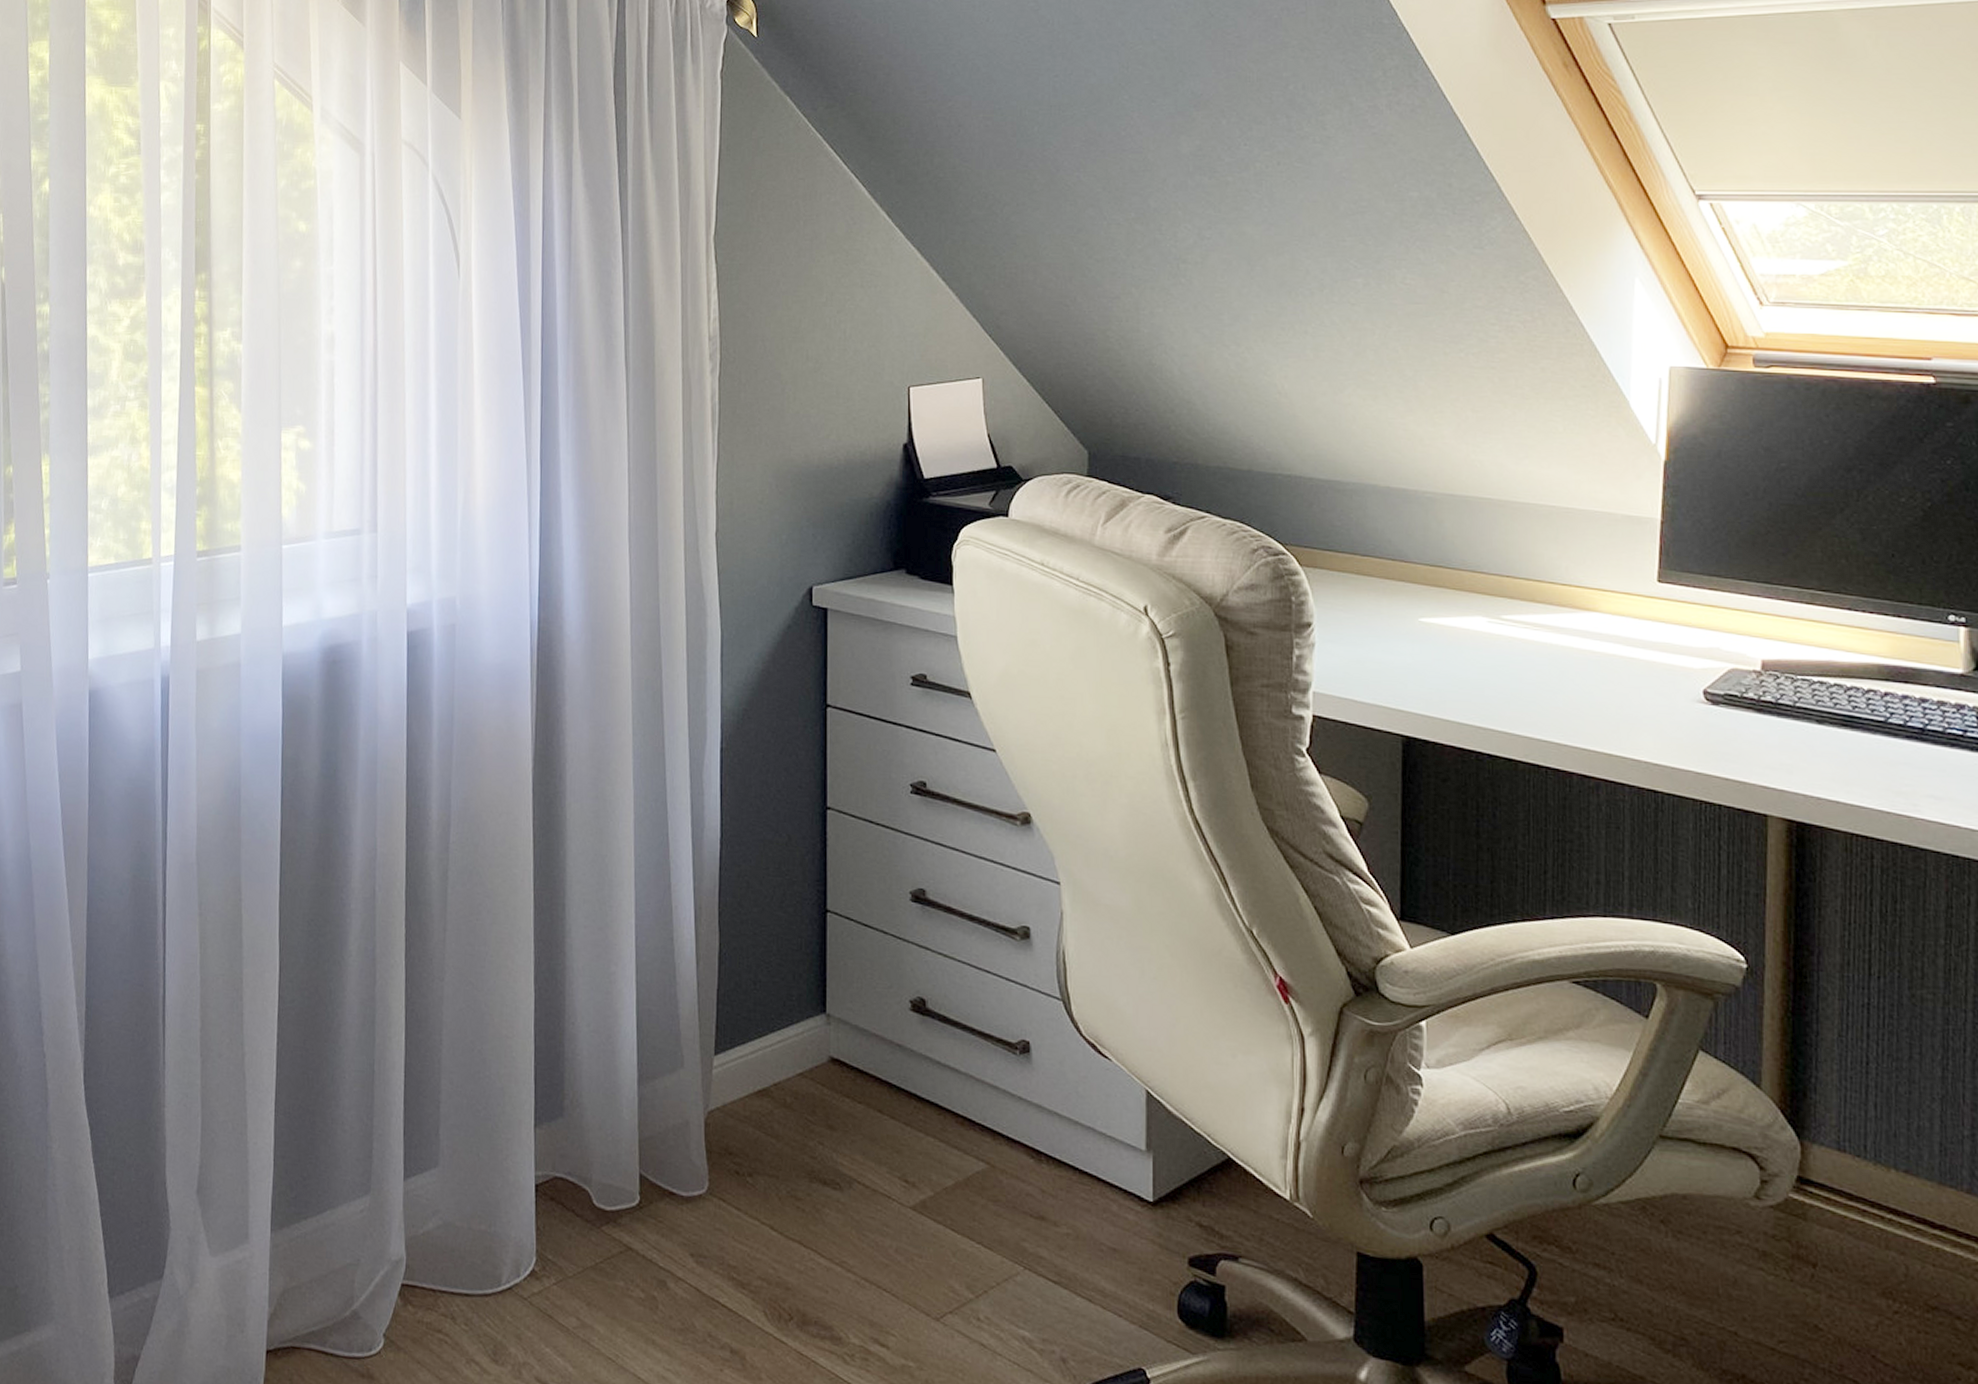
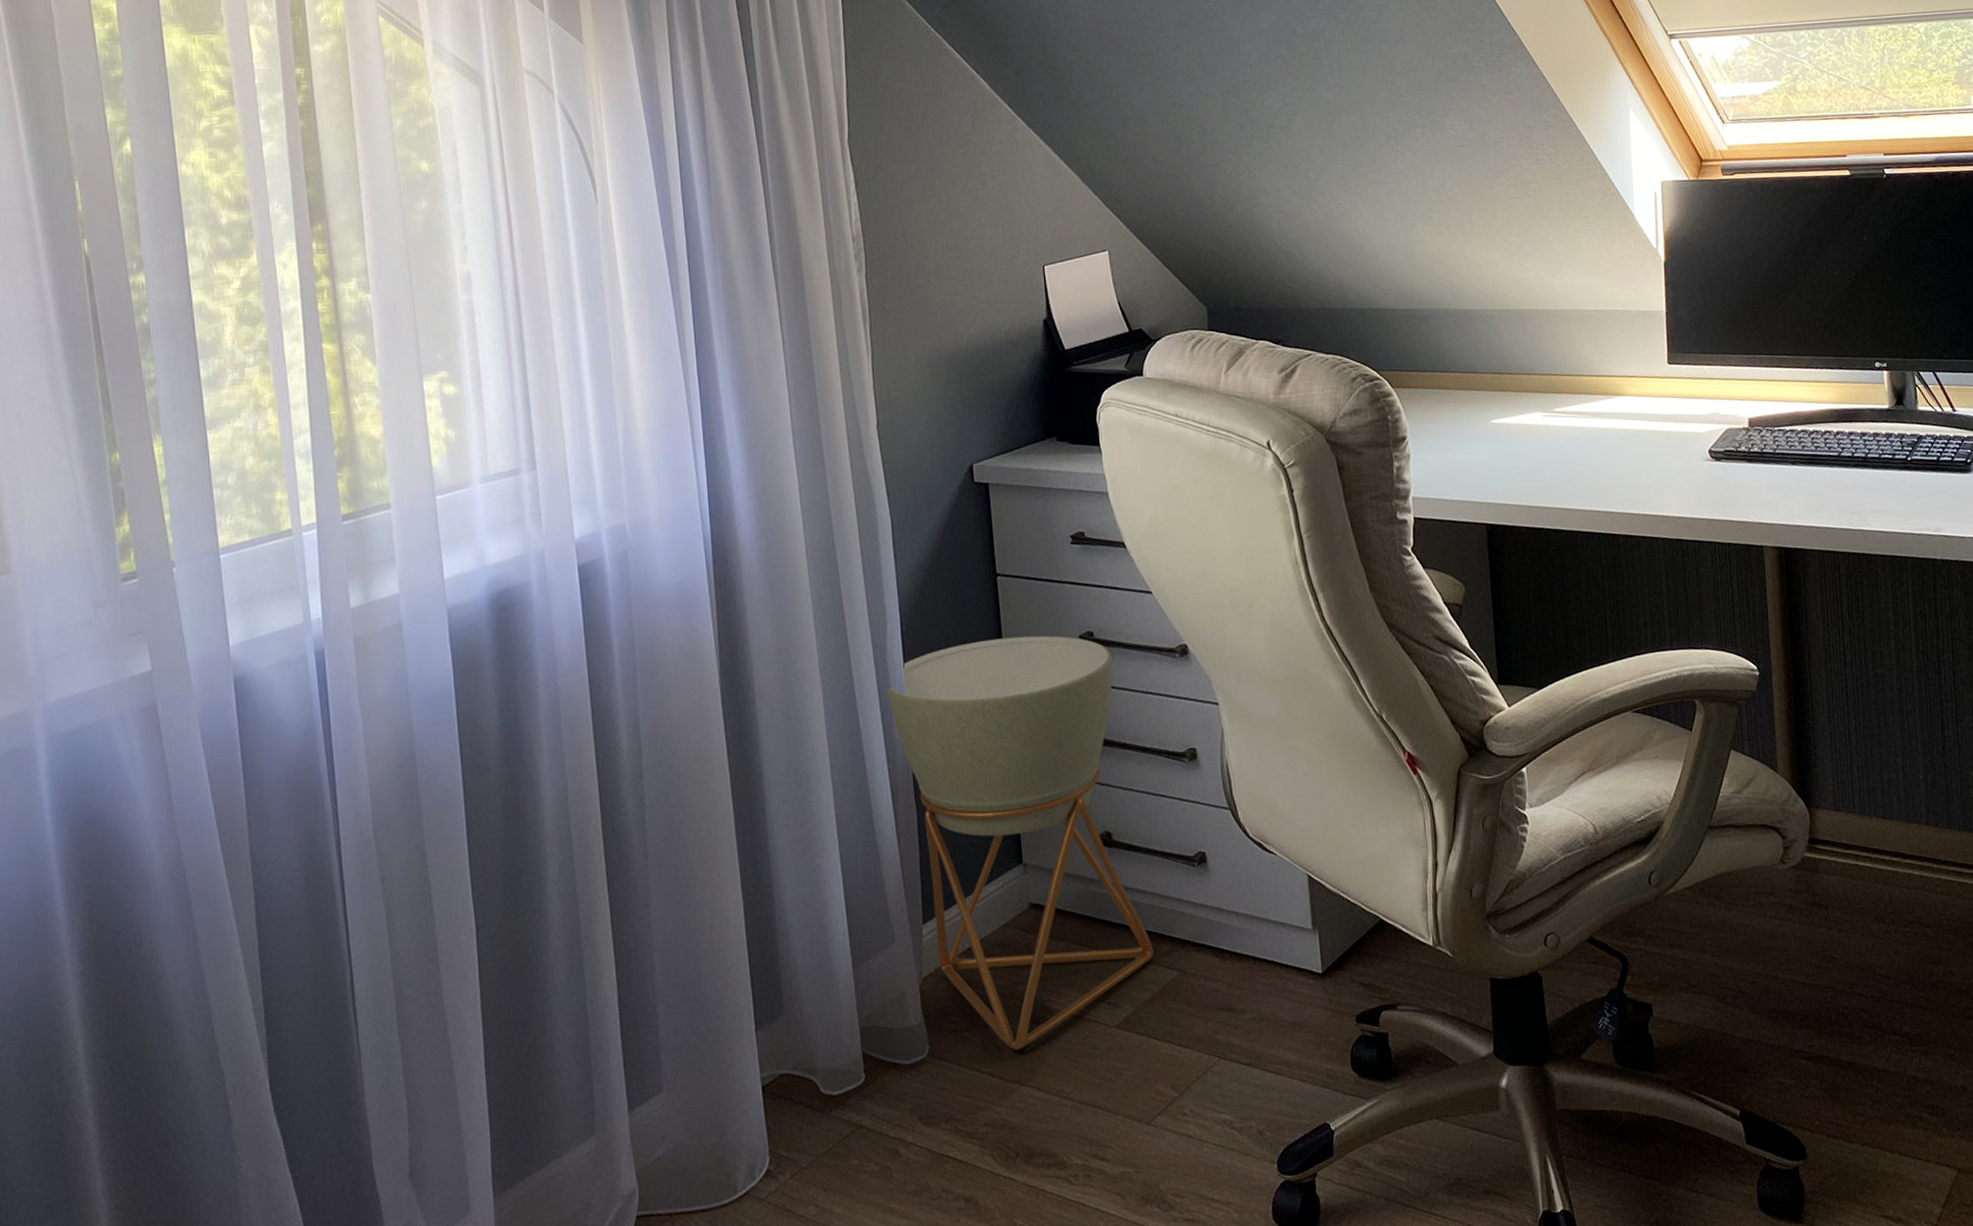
planter: none [698,771,961,1209] -> present [885,635,1154,1051]

